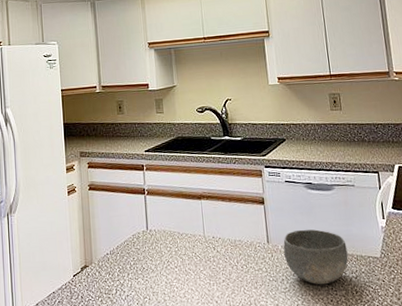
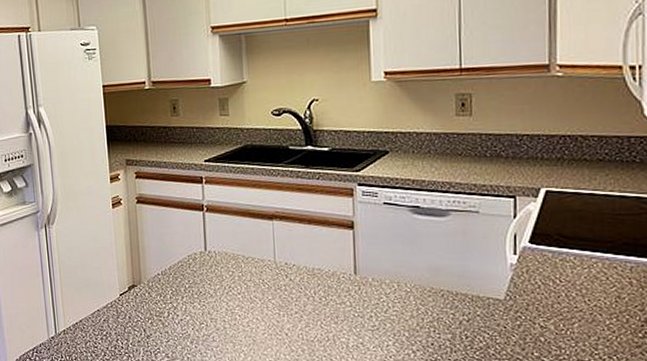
bowl: present [283,229,348,285] -> none [374,261,460,326]

